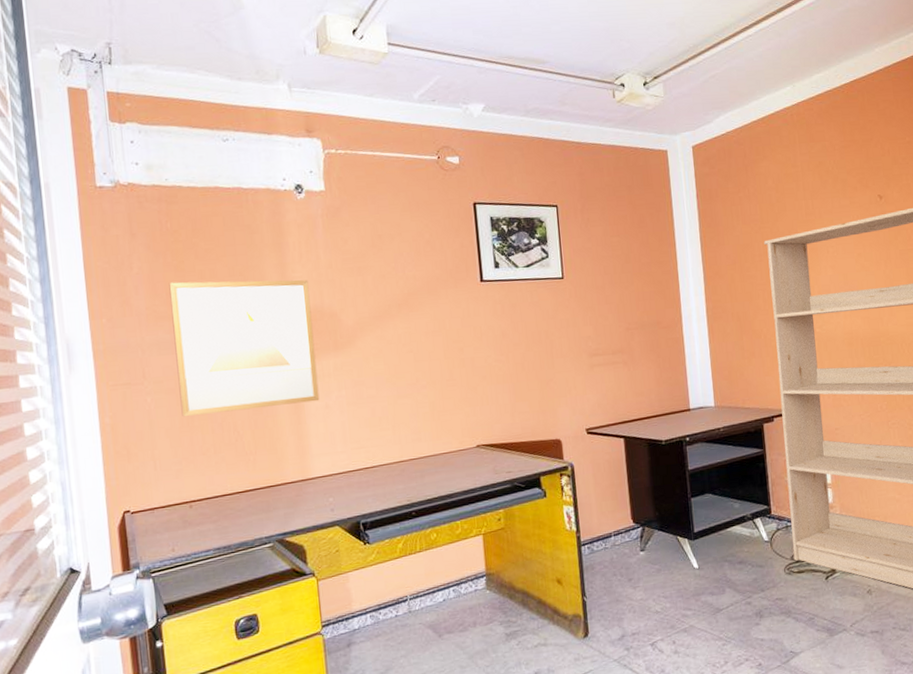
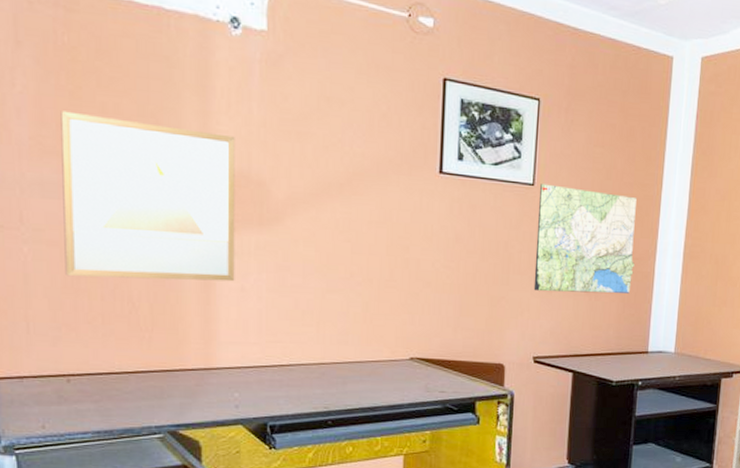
road map: none [569,274,665,370] -> present [533,184,637,294]

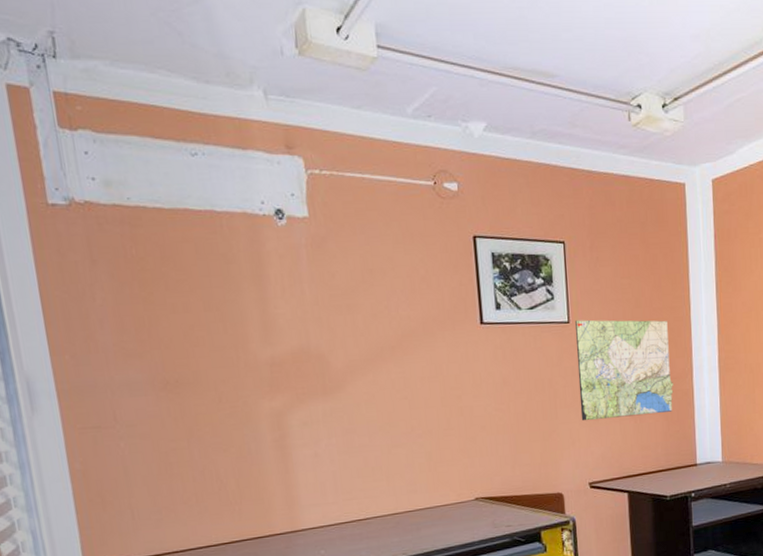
wall art: present [60,111,235,282] -> none [137,316,308,464]

